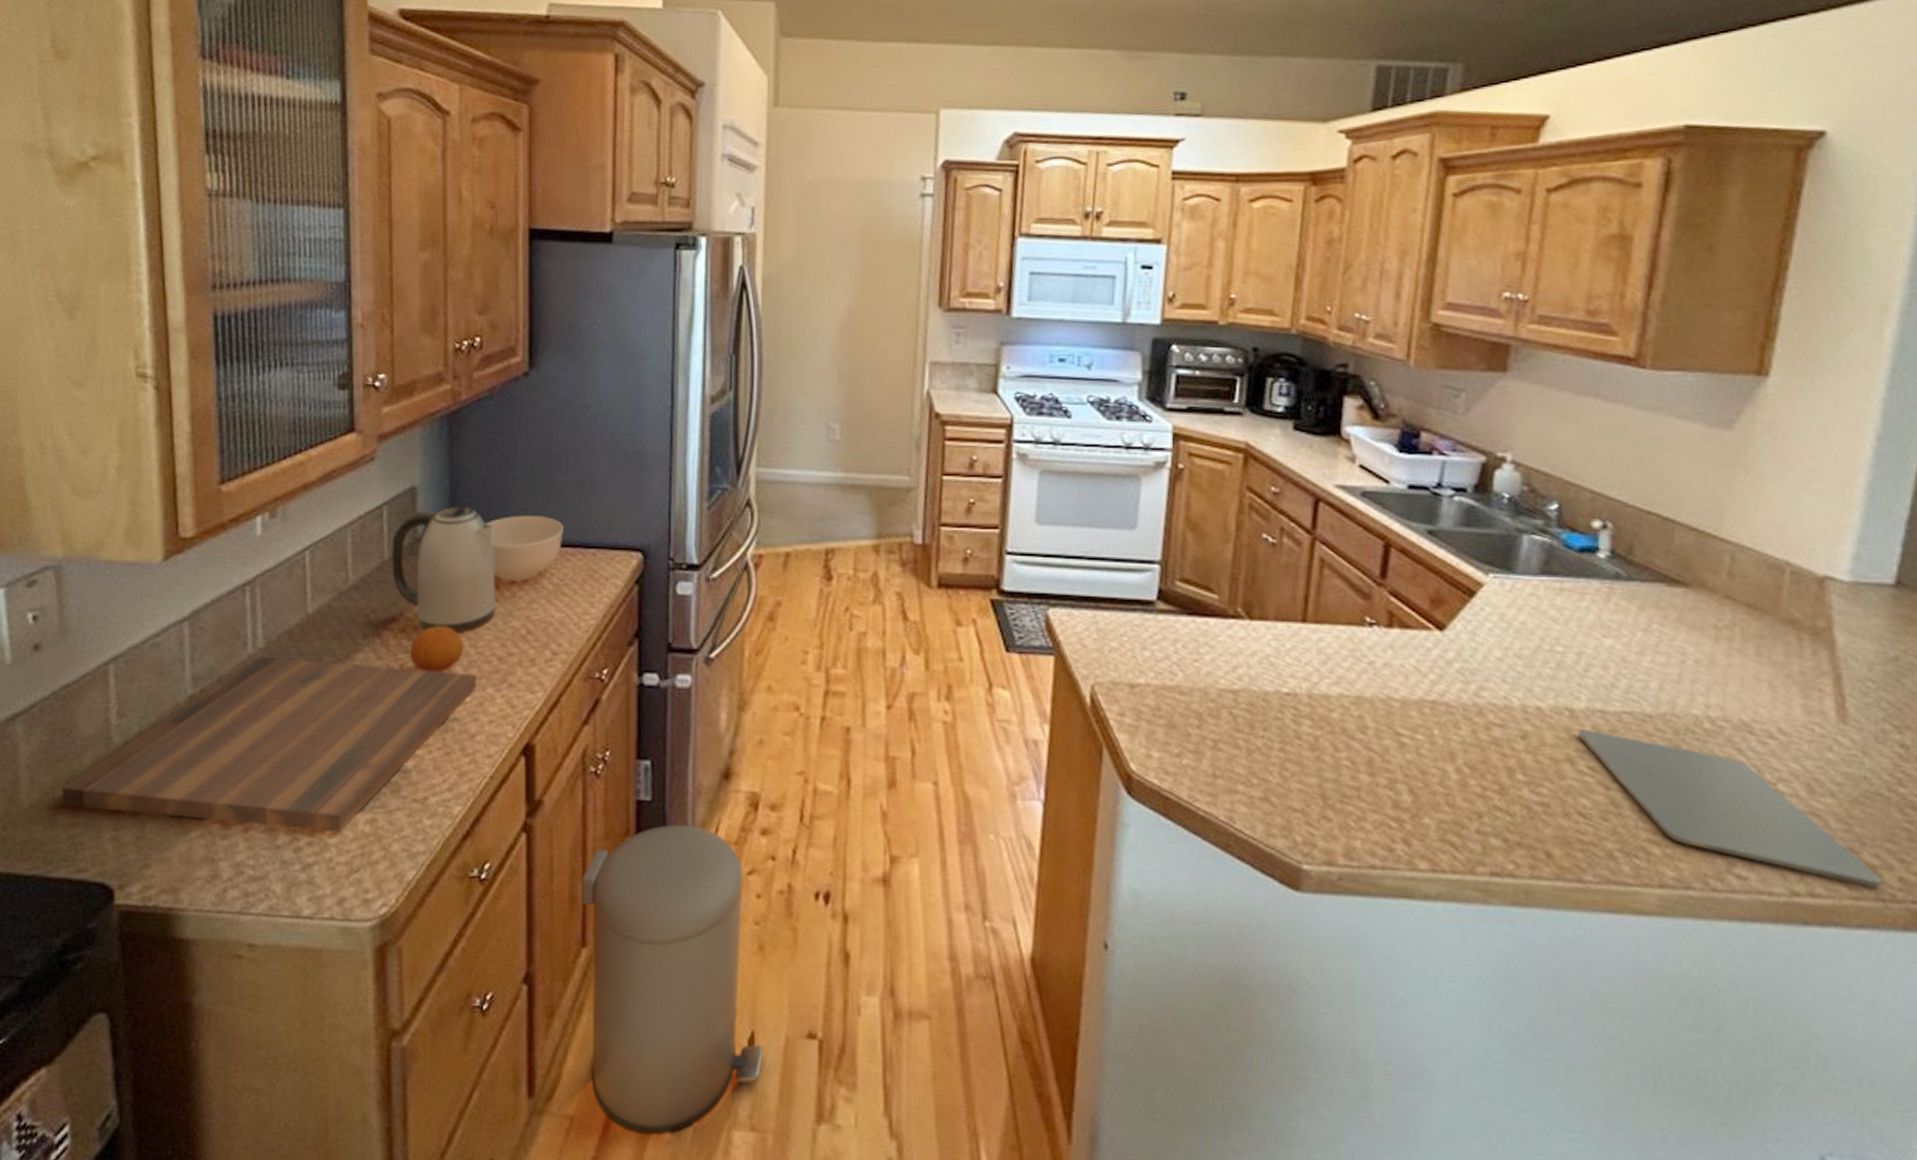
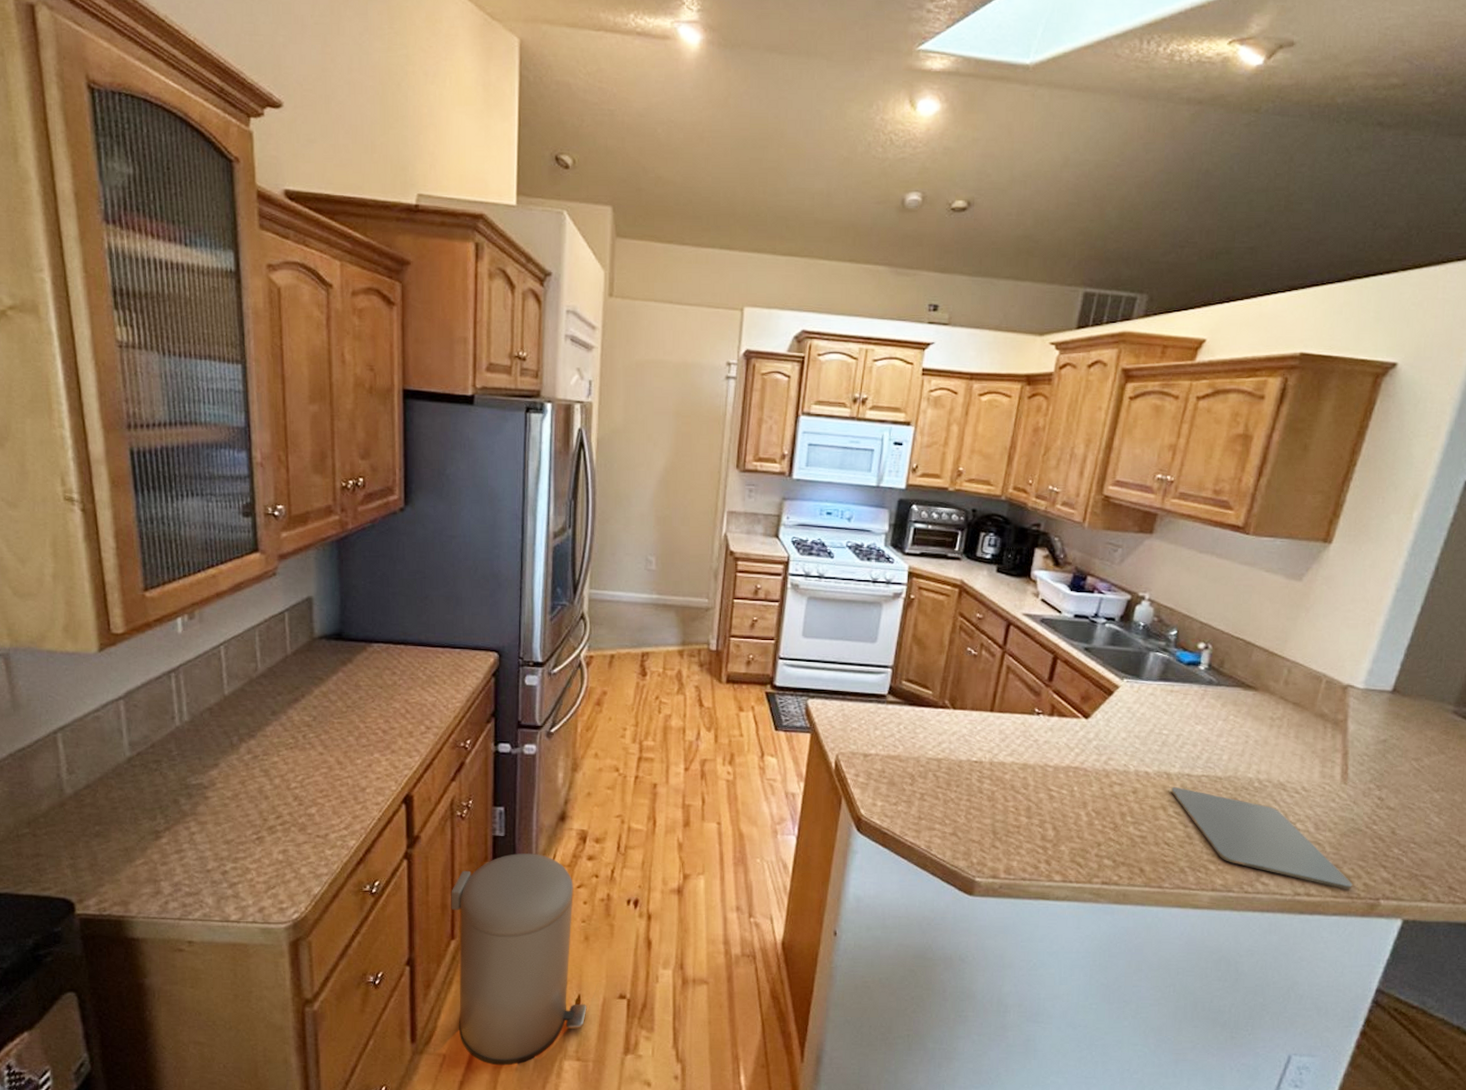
cutting board: present [62,656,476,833] -> none [24,728,366,860]
kettle: present [390,505,496,634] -> none [292,613,380,712]
fruit: present [410,625,464,672] -> none [311,706,355,741]
bowl: present [484,515,565,581] -> none [370,621,435,673]

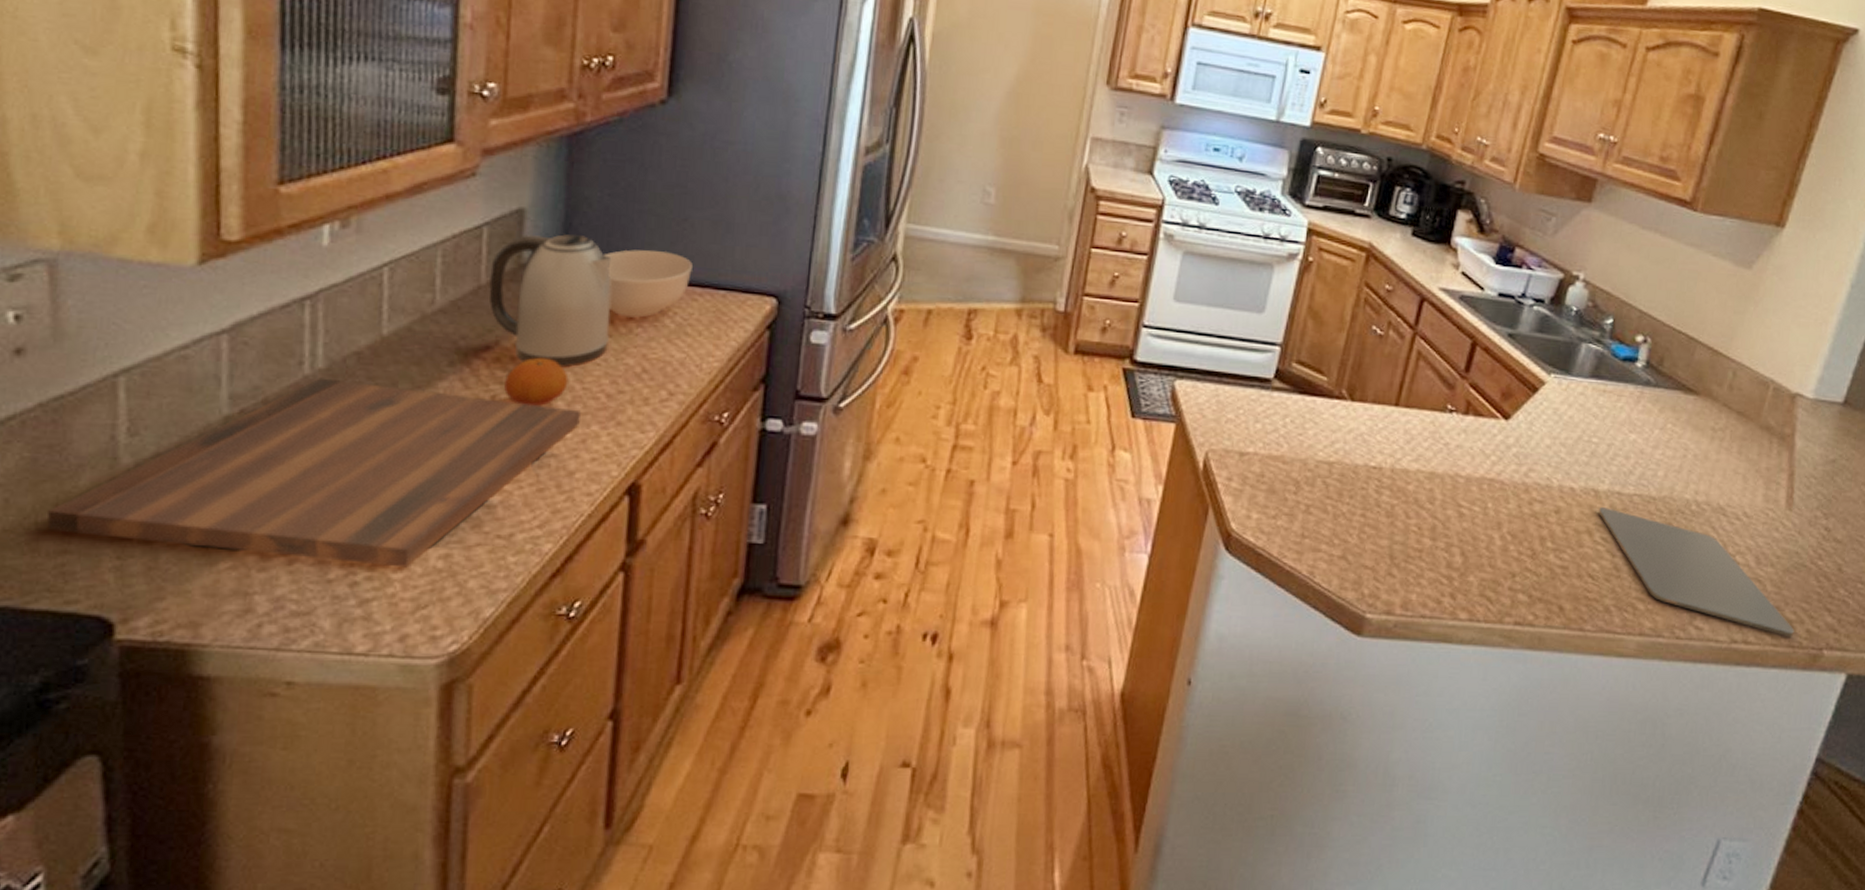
cutting board: none [24,728,366,860] -> present [47,378,581,568]
kettle: none [292,613,380,712] -> present [488,233,612,368]
fruit: none [311,706,355,741] -> present [504,357,569,406]
bowl: none [370,621,435,673] -> present [602,249,694,318]
pedal bin: present [451,853,587,1066] -> none [674,568,857,860]

